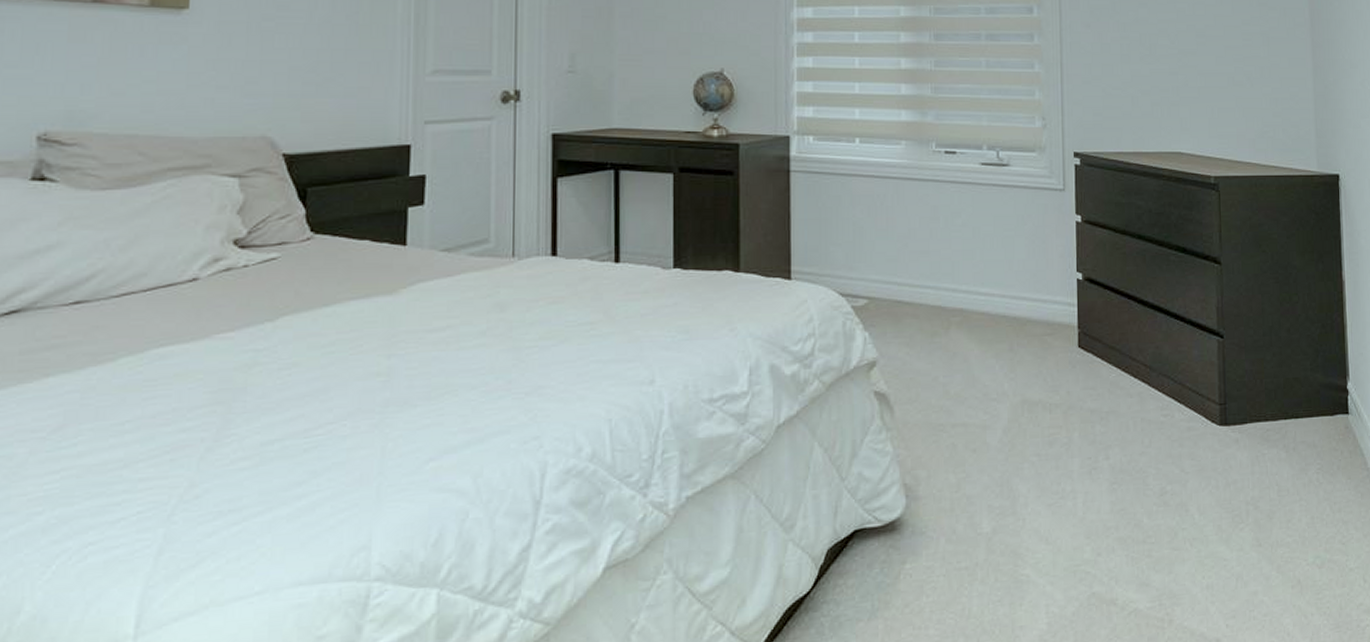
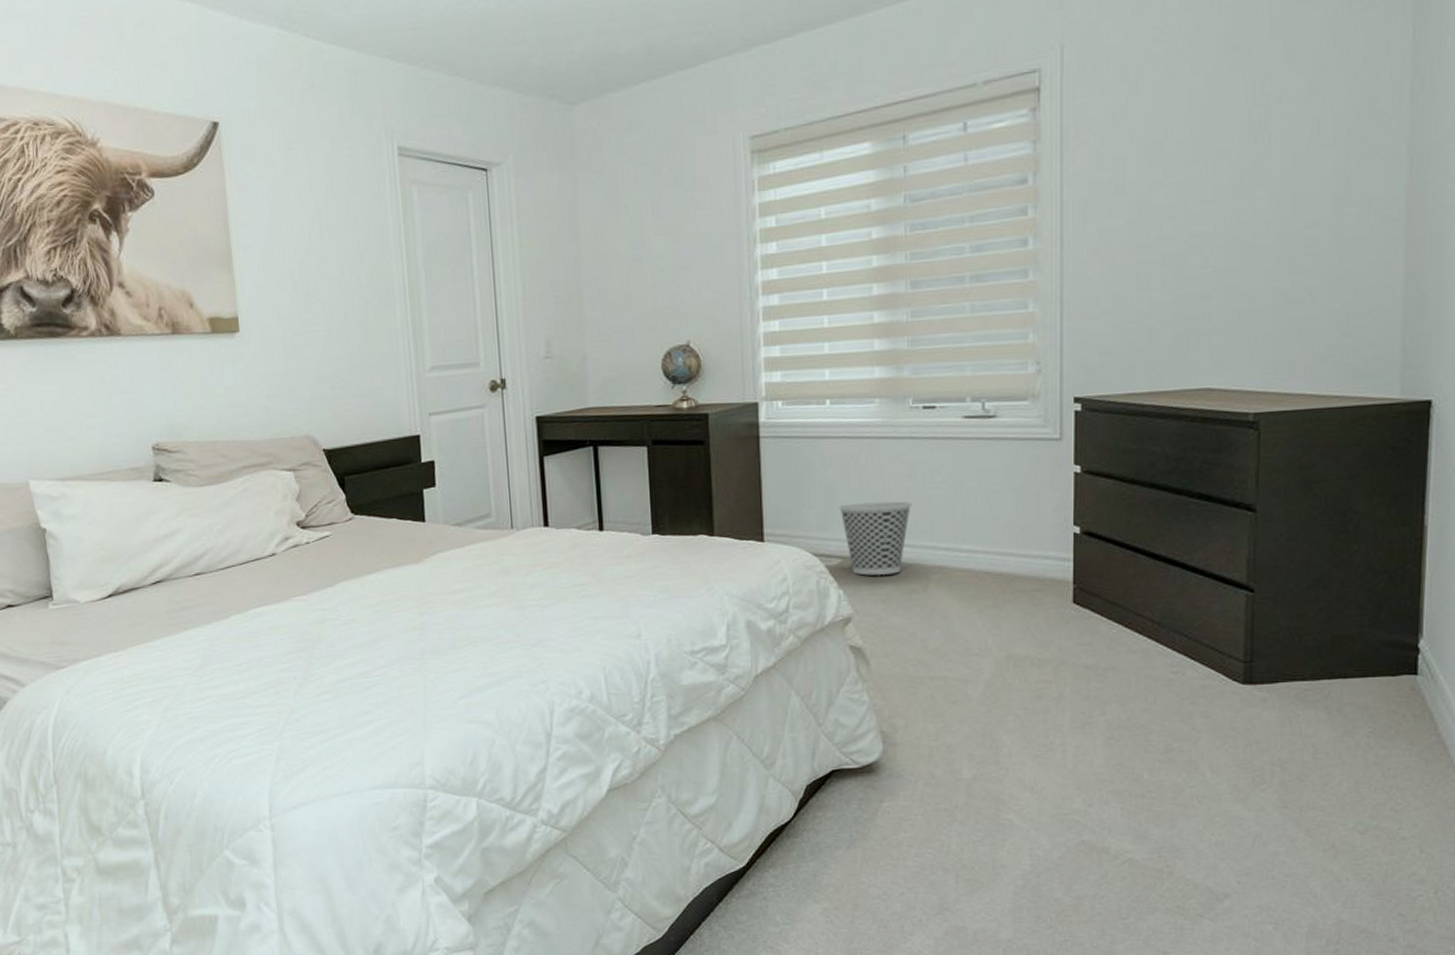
wastebasket: none [865,242,935,317] -> present [838,501,912,576]

